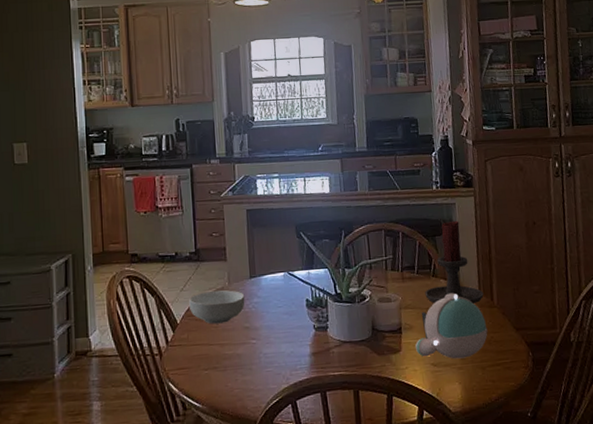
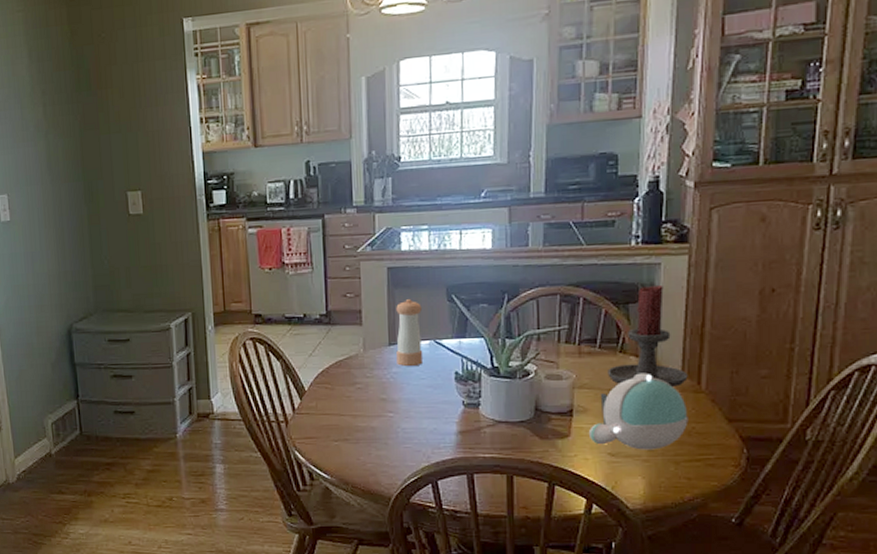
cereal bowl: present [189,289,245,324] -> none [318,356,382,394]
pepper shaker: none [255,237,280,297] -> present [396,299,424,367]

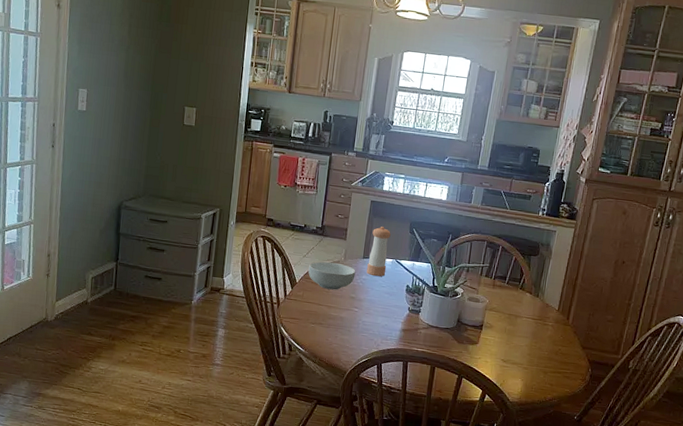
cereal bowl: none [318,356,382,394] -> present [308,261,356,290]
teapot: present [589,373,688,450] -> none [491,305,558,362]
candle holder: present [607,286,688,387] -> none [510,245,562,319]

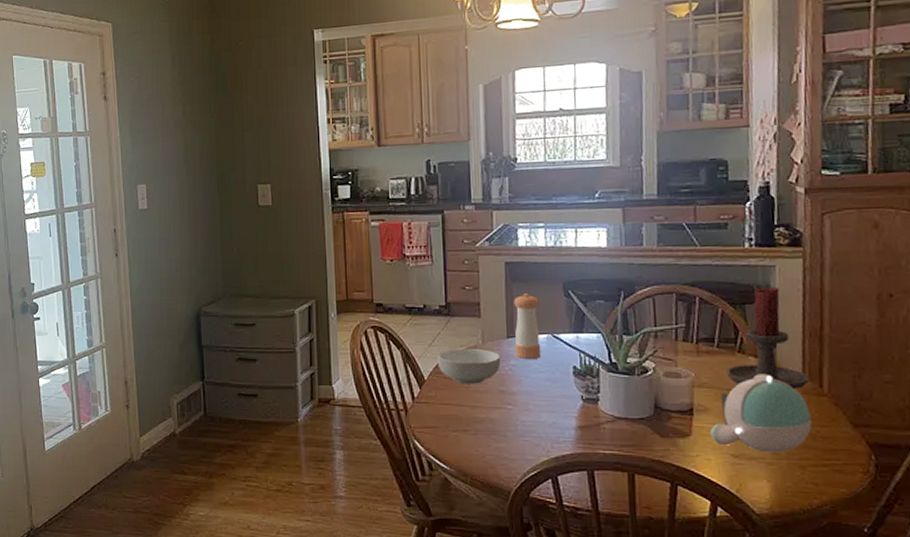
teapot: none [491,305,558,362] -> present [711,374,812,453]
candle holder: none [510,245,562,319] -> present [727,288,809,389]

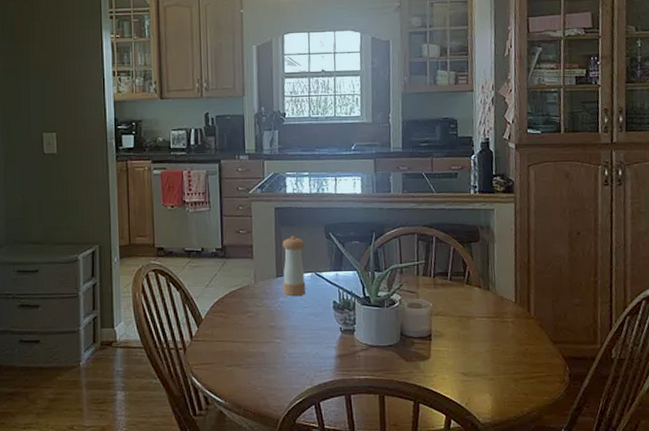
cereal bowl: present [438,348,501,384] -> none [214,287,271,322]
teapot: present [711,374,812,453] -> none [445,301,523,370]
candle holder: present [727,288,809,389] -> none [457,228,520,314]

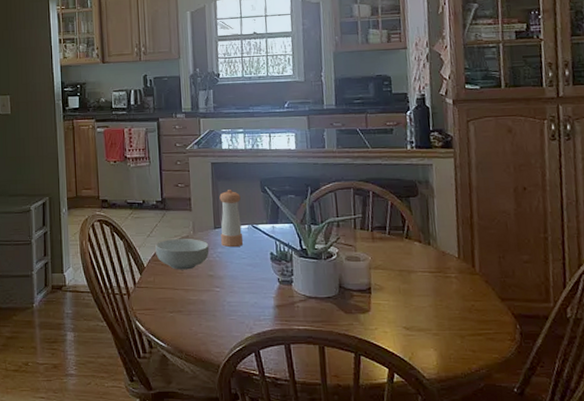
cereal bowl: none [214,287,271,322] -> present [155,238,210,270]

